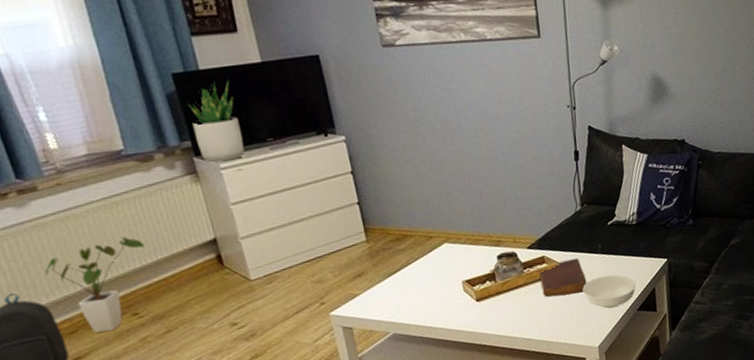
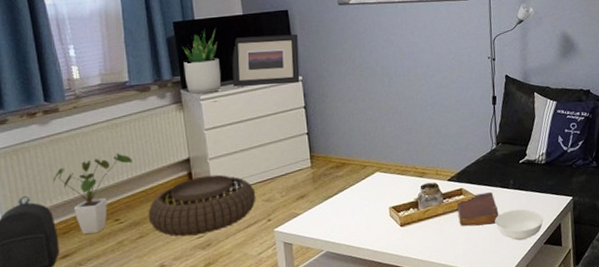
pouf: none [172,255,305,328] -> present [148,174,256,237]
picture frame: none [251,84,343,152] -> present [231,34,300,87]

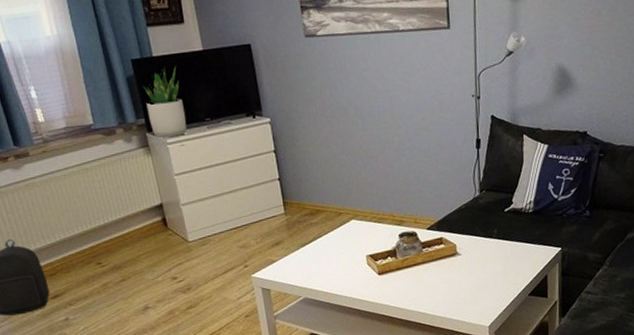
house plant: present [53,153,132,235] -> none [33,198,107,277]
pouf: present [148,174,256,237] -> none [127,220,232,281]
picture frame: present [231,34,300,87] -> none [194,71,268,130]
diary: present [456,192,499,227] -> none [436,242,481,277]
bowl: present [495,209,544,241] -> none [477,259,529,291]

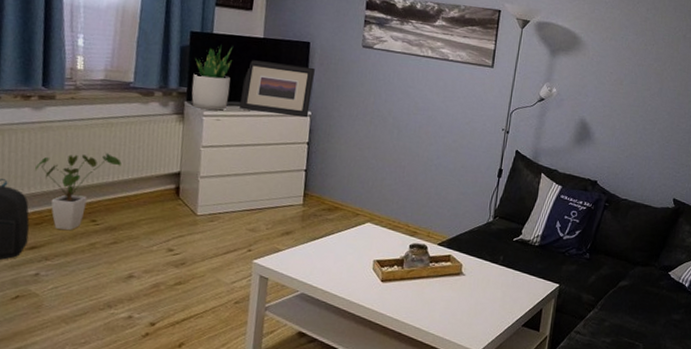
house plant: none [33,198,107,277] -> present [35,153,122,231]
picture frame: none [194,71,268,130] -> present [240,60,315,118]

